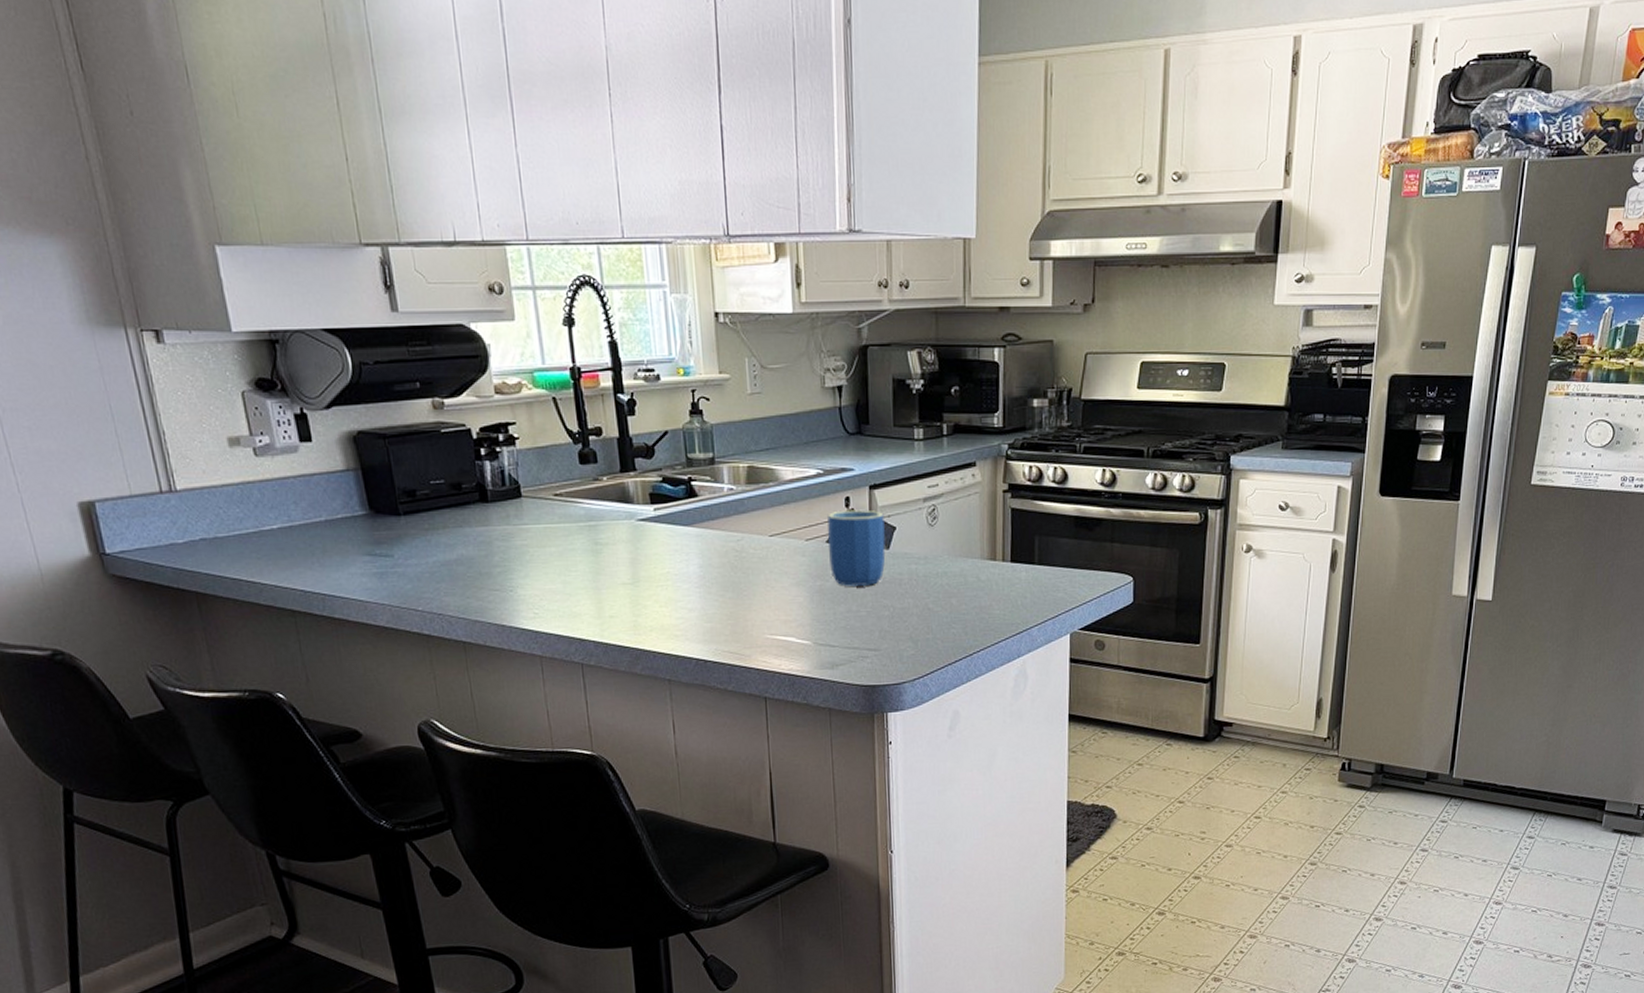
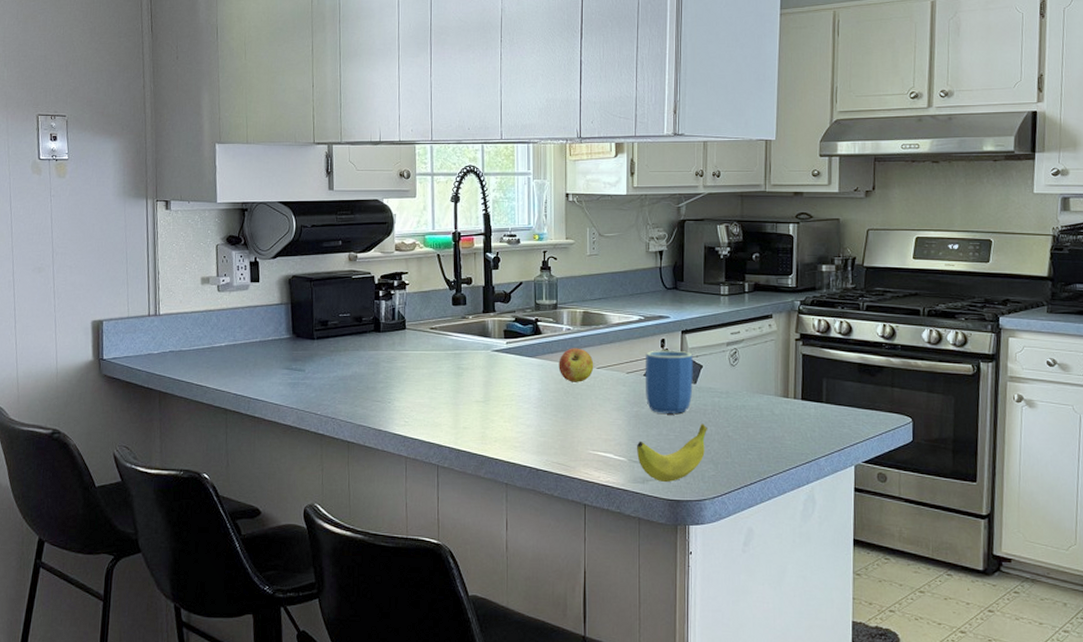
apple: none [721,512,766,555] -> present [558,348,594,382]
banana: none [821,596,905,666] -> present [636,424,708,482]

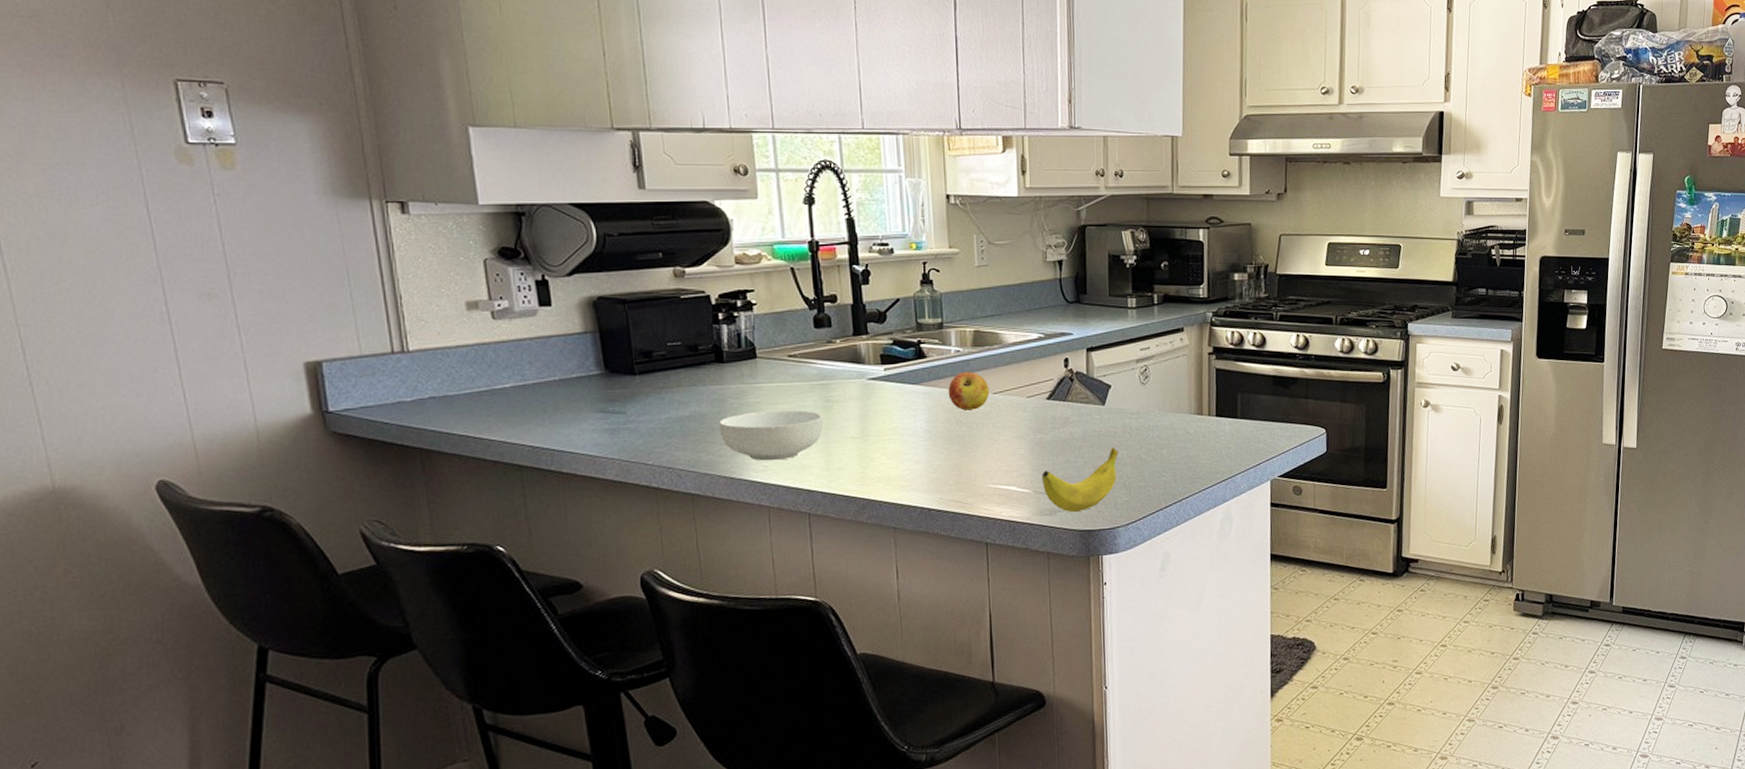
cereal bowl: none [373,374,455,418] -> present [719,410,824,461]
mug: present [645,350,693,413] -> none [1047,370,1101,439]

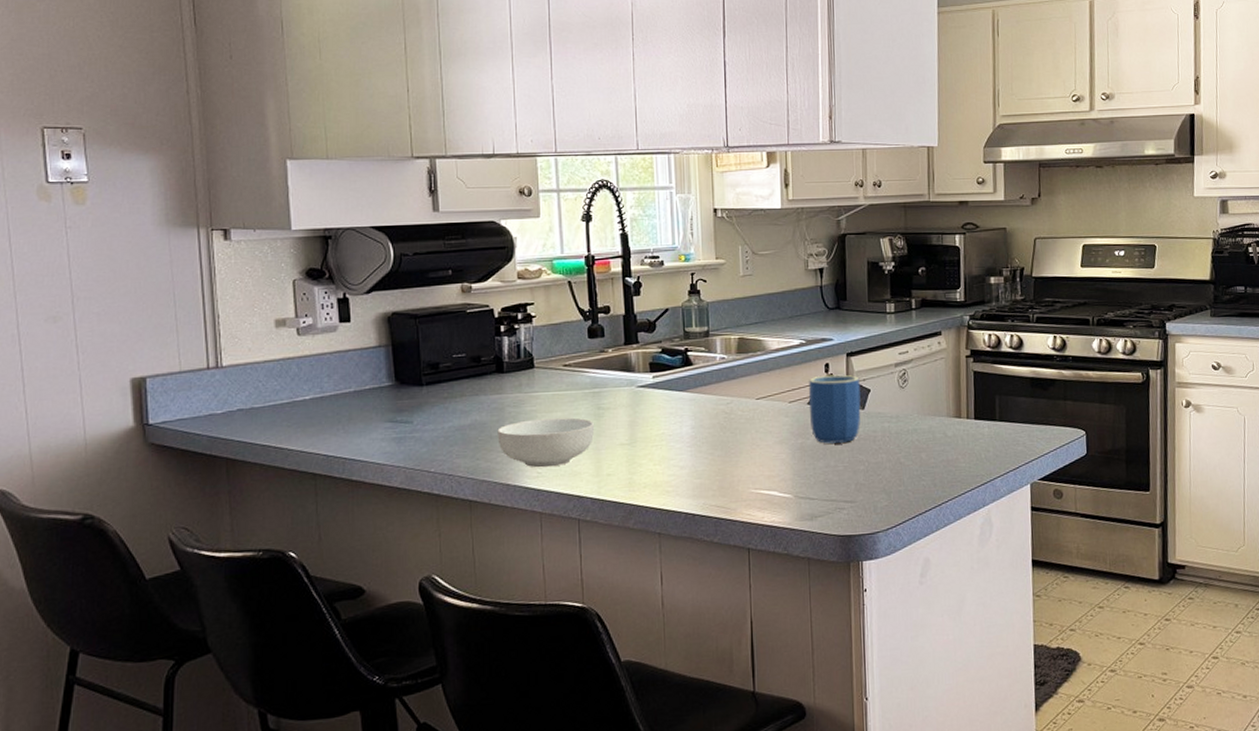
apple: present [948,372,990,411] -> none [713,378,753,416]
banana: present [1041,448,1120,512] -> none [802,452,879,517]
mug: none [1047,370,1101,439] -> present [808,374,861,444]

